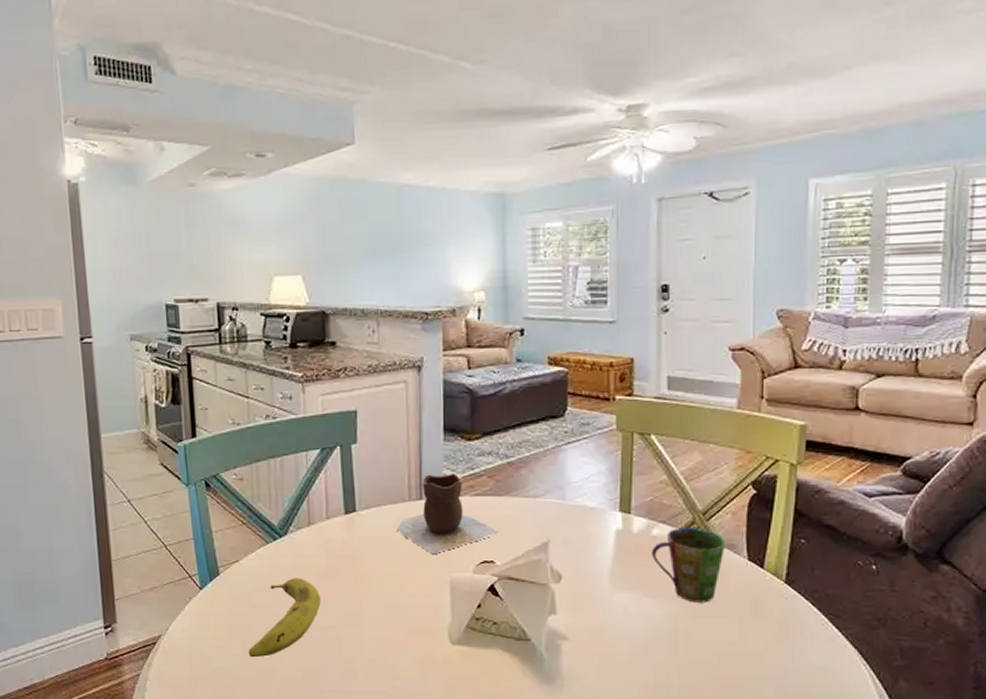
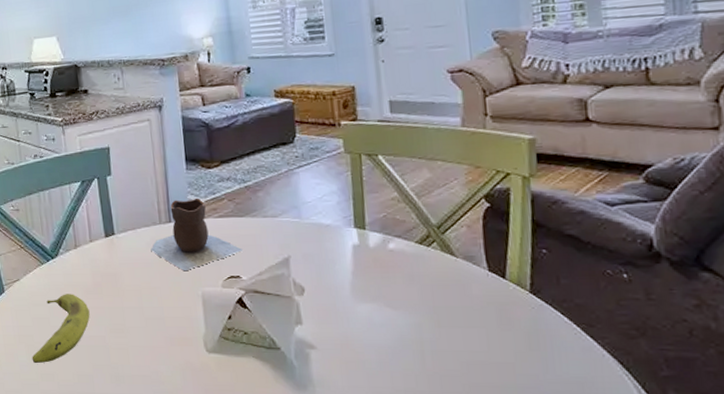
cup: present [651,528,726,603] -> none [389,241,464,313]

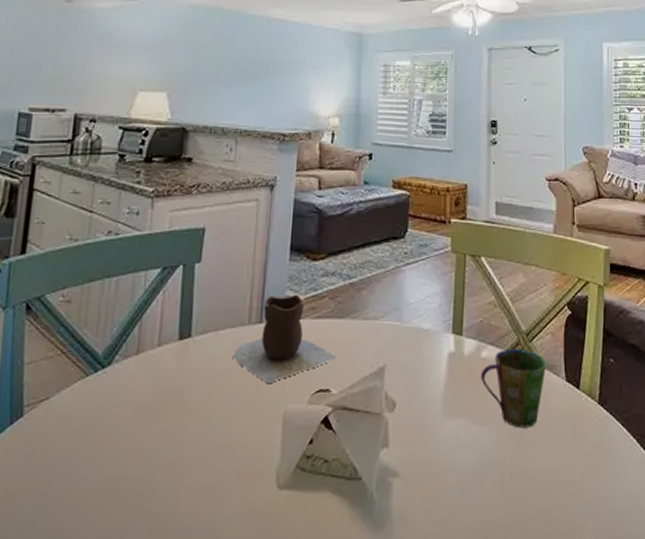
fruit: present [32,294,90,364] -> none [41,416,139,522]
cup: none [389,241,464,313] -> present [480,349,547,428]

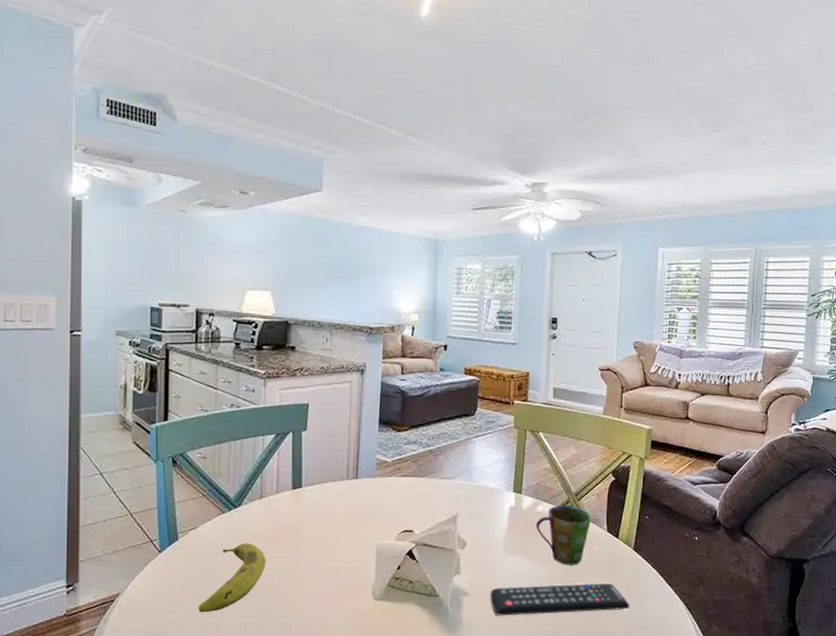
fruit: none [41,416,139,522] -> present [198,543,266,613]
vase: present [232,294,338,384] -> none [335,457,419,525]
remote control: none [426,451,599,503] -> present [490,584,630,616]

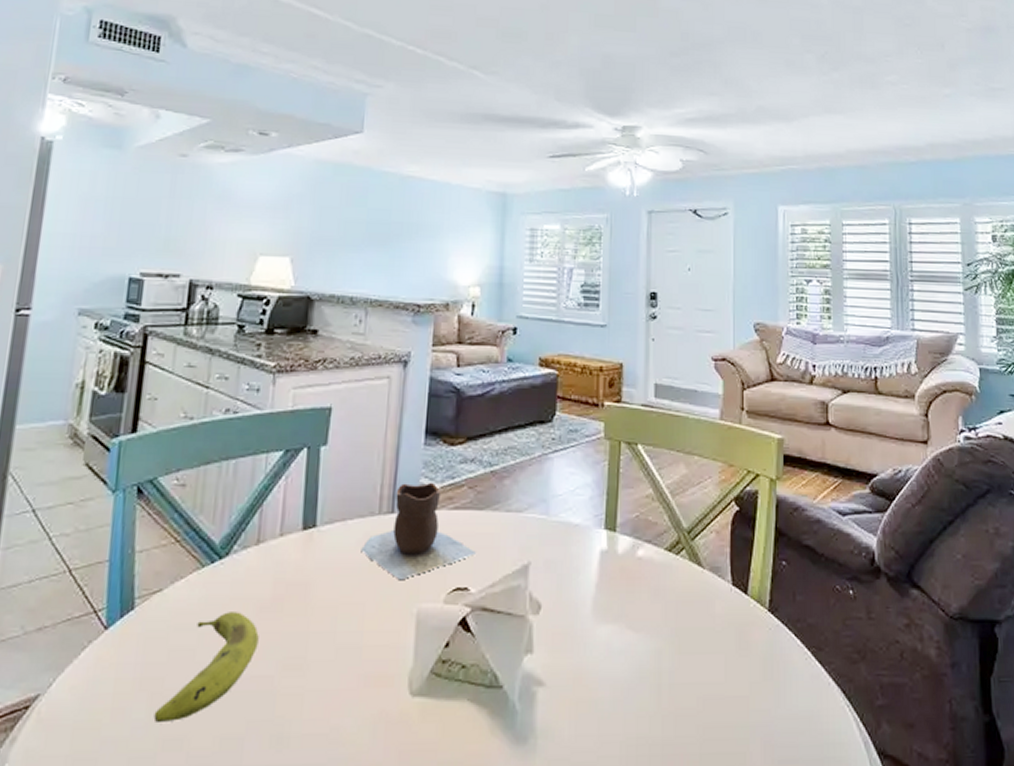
vase: none [335,457,419,525] -> present [361,482,477,581]
remote control: present [490,584,630,616] -> none [574,663,768,716]
cup: present [535,506,592,565] -> none [635,548,711,636]

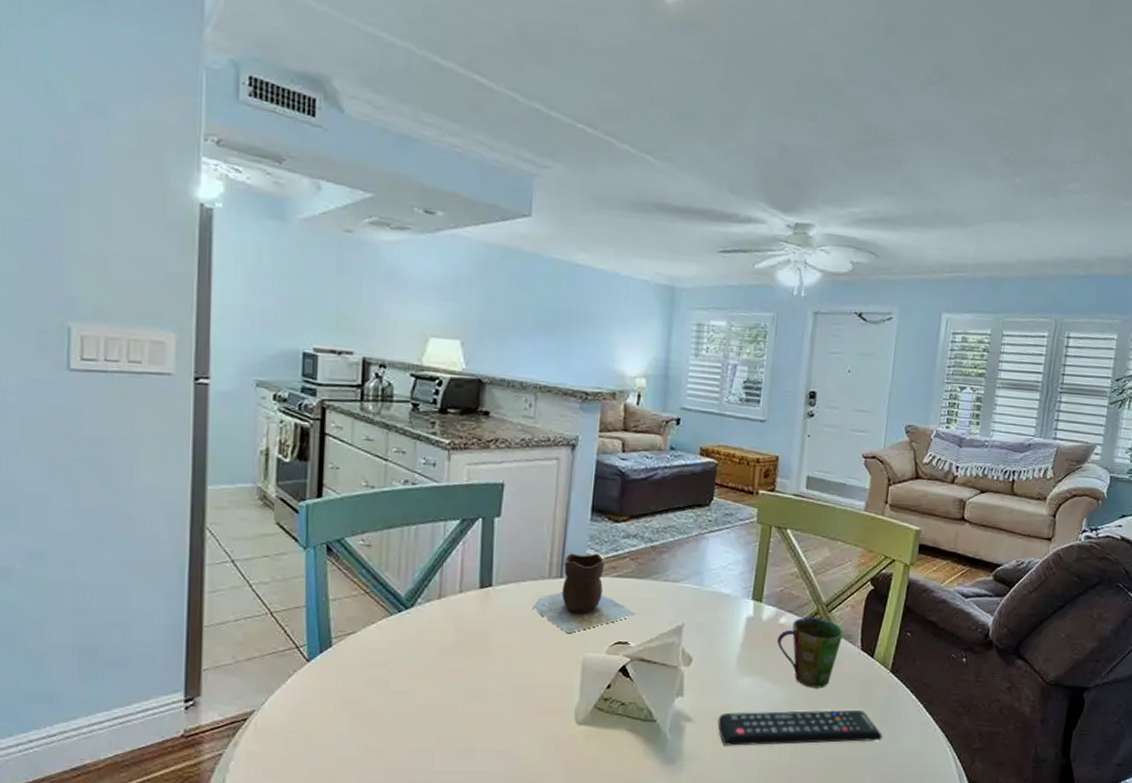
fruit: present [153,612,259,724] -> none [355,652,444,737]
remote control: none [574,663,768,716] -> present [717,710,882,746]
cup: none [635,548,711,636] -> present [776,617,844,688]

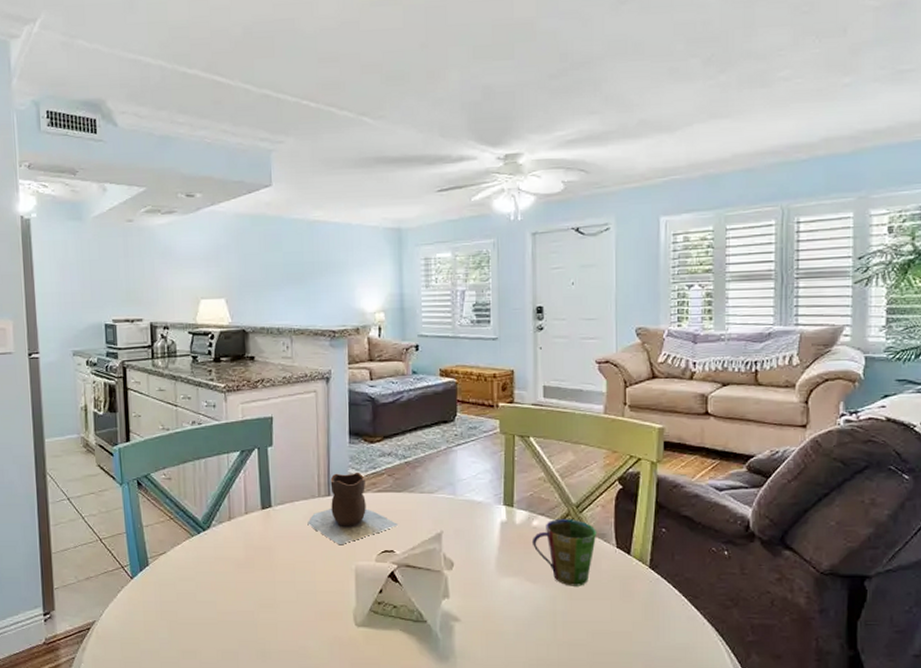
remote control: present [717,710,882,746] -> none [484,607,649,643]

